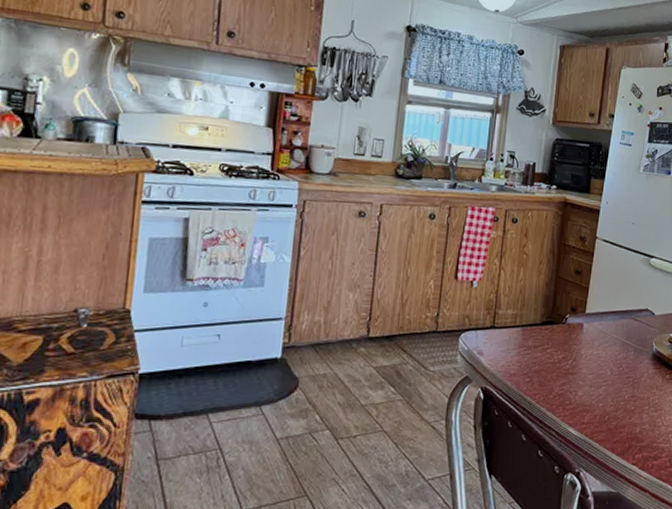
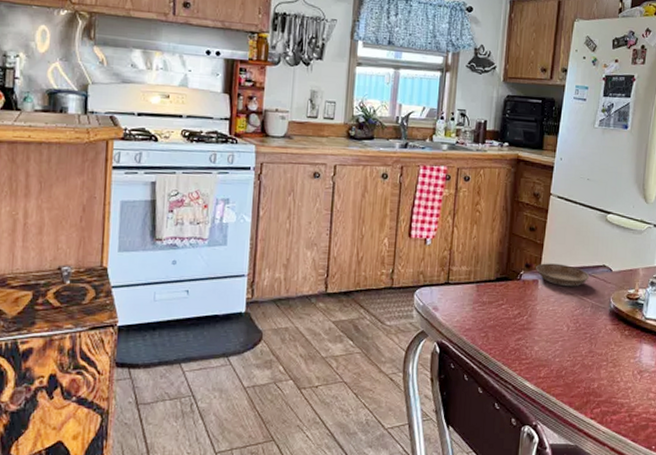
saucer: none [581,306,633,331] -> present [536,263,590,287]

